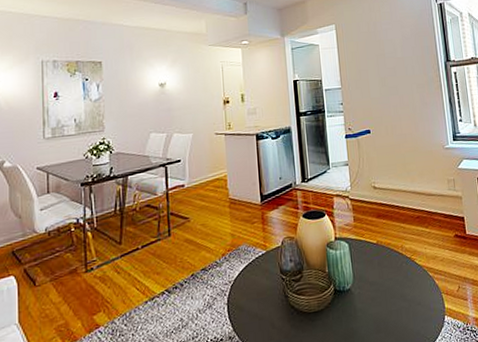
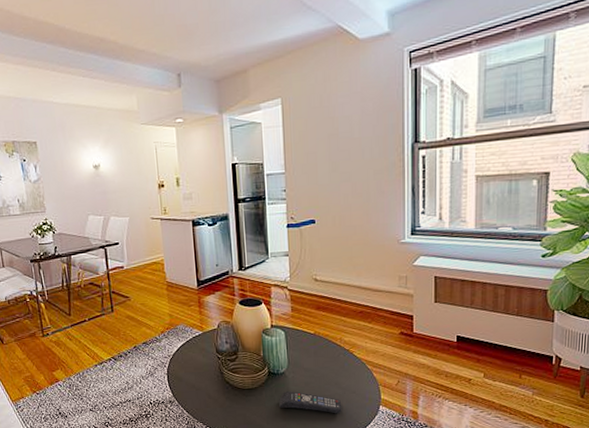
remote control: none [346,309,410,331] -> present [279,391,342,414]

